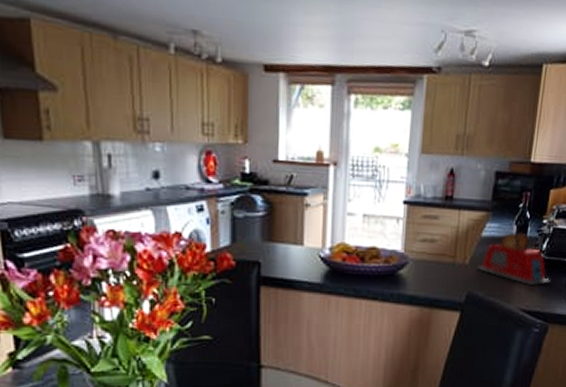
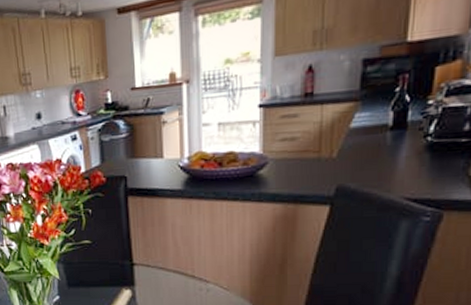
toaster: present [477,232,551,285] -> none [347,117,443,172]

